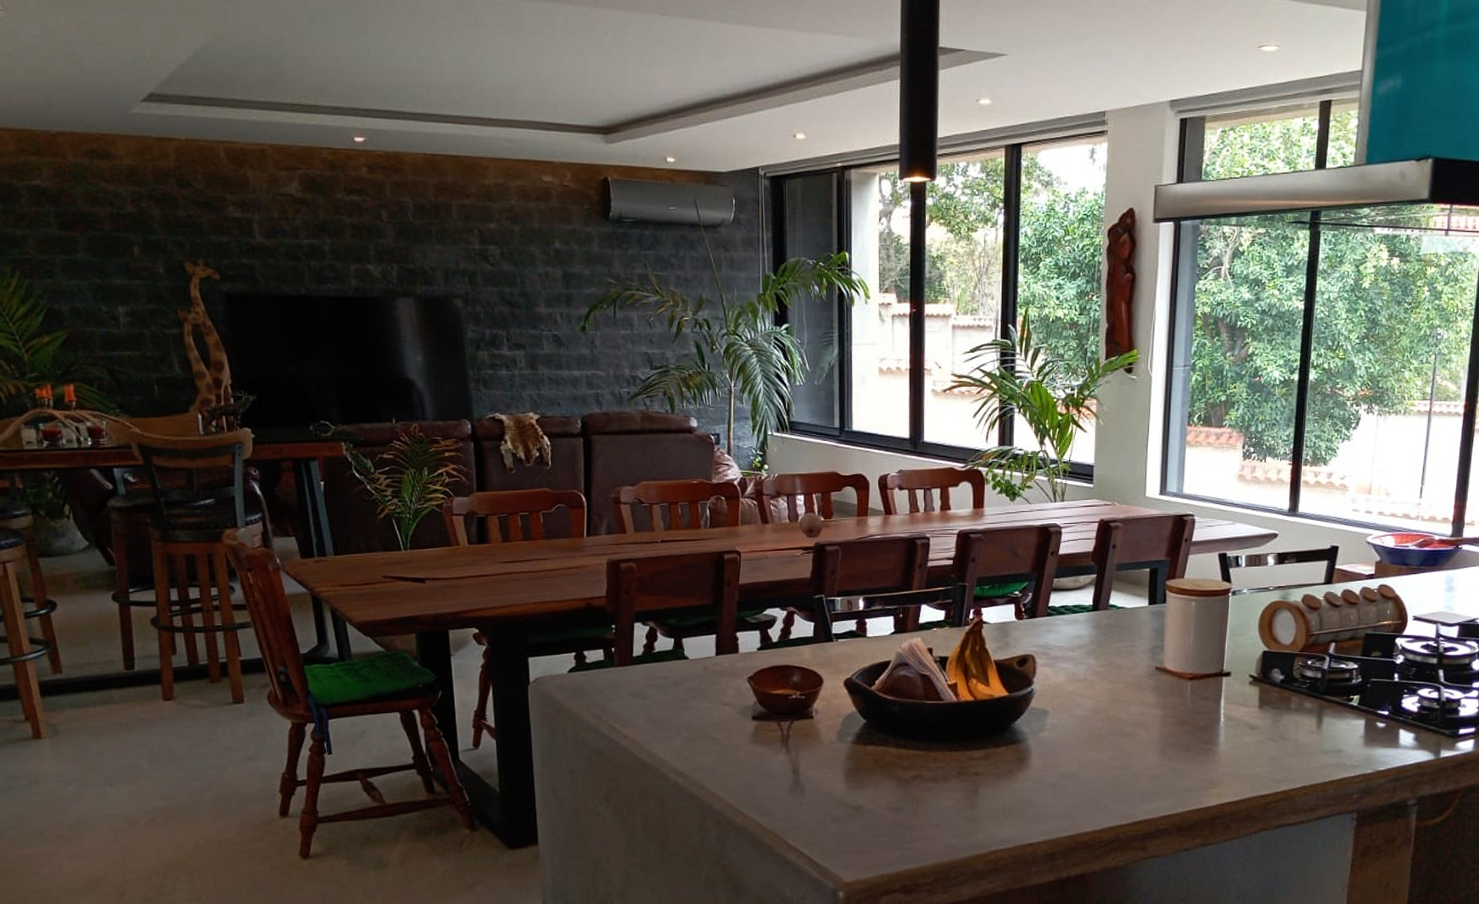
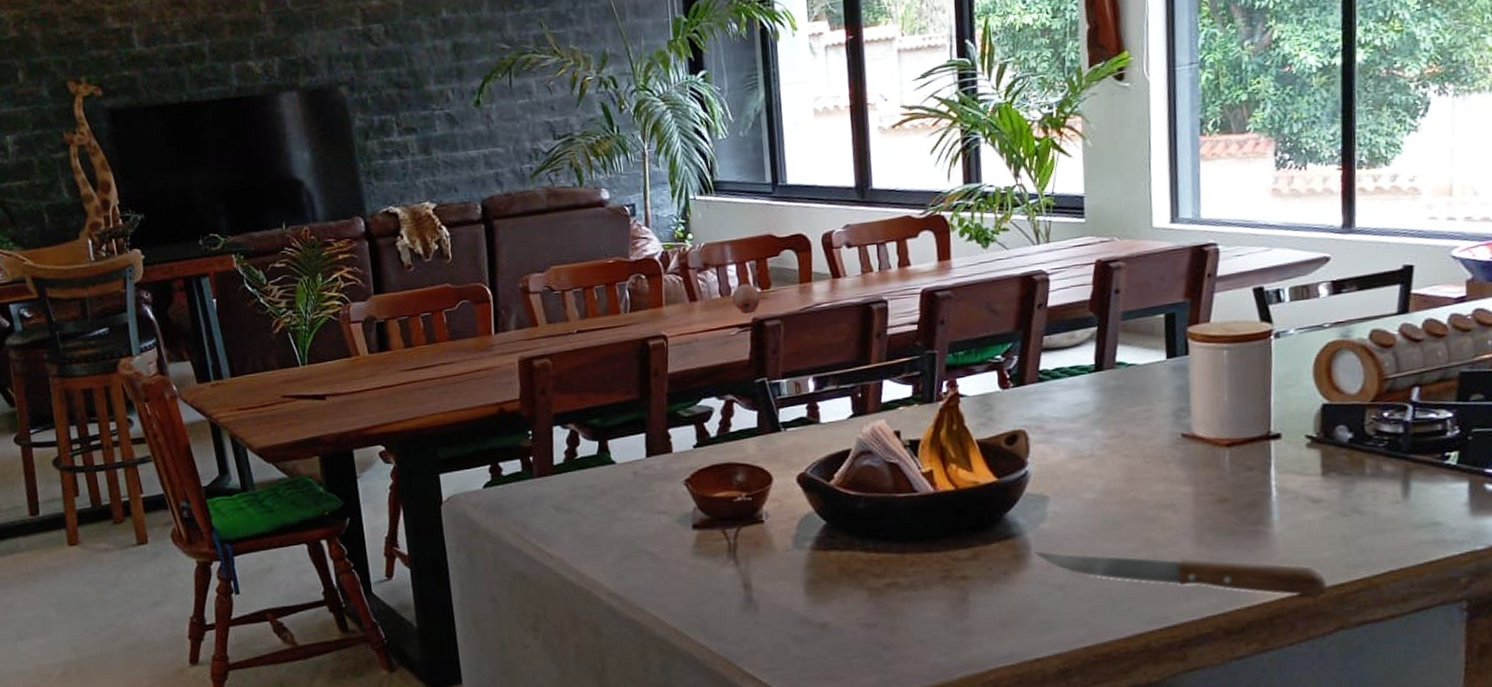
kitchen knife: none [1034,755,1256,805] -> present [1034,551,1327,599]

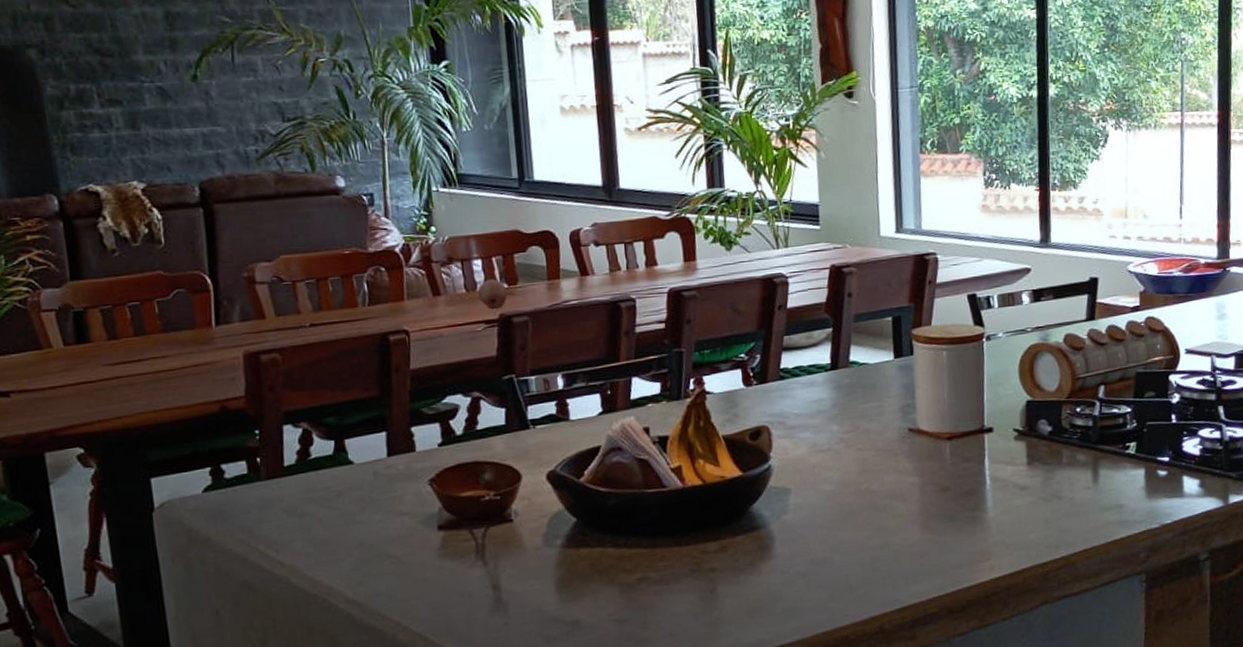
kitchen knife: present [1034,551,1327,599] -> none [778,542,1033,577]

